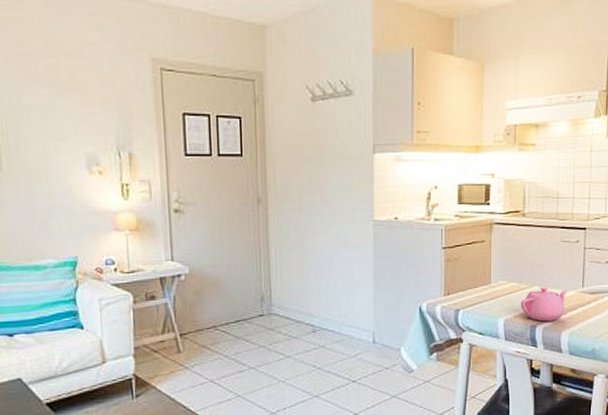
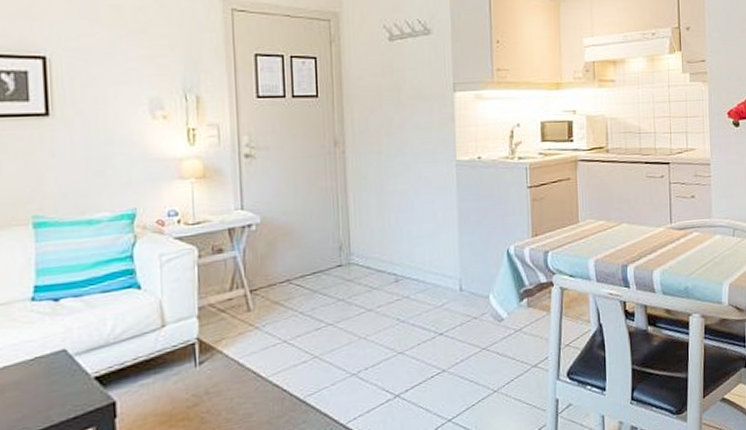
teapot: present [520,287,568,321] -> none [610,224,657,260]

